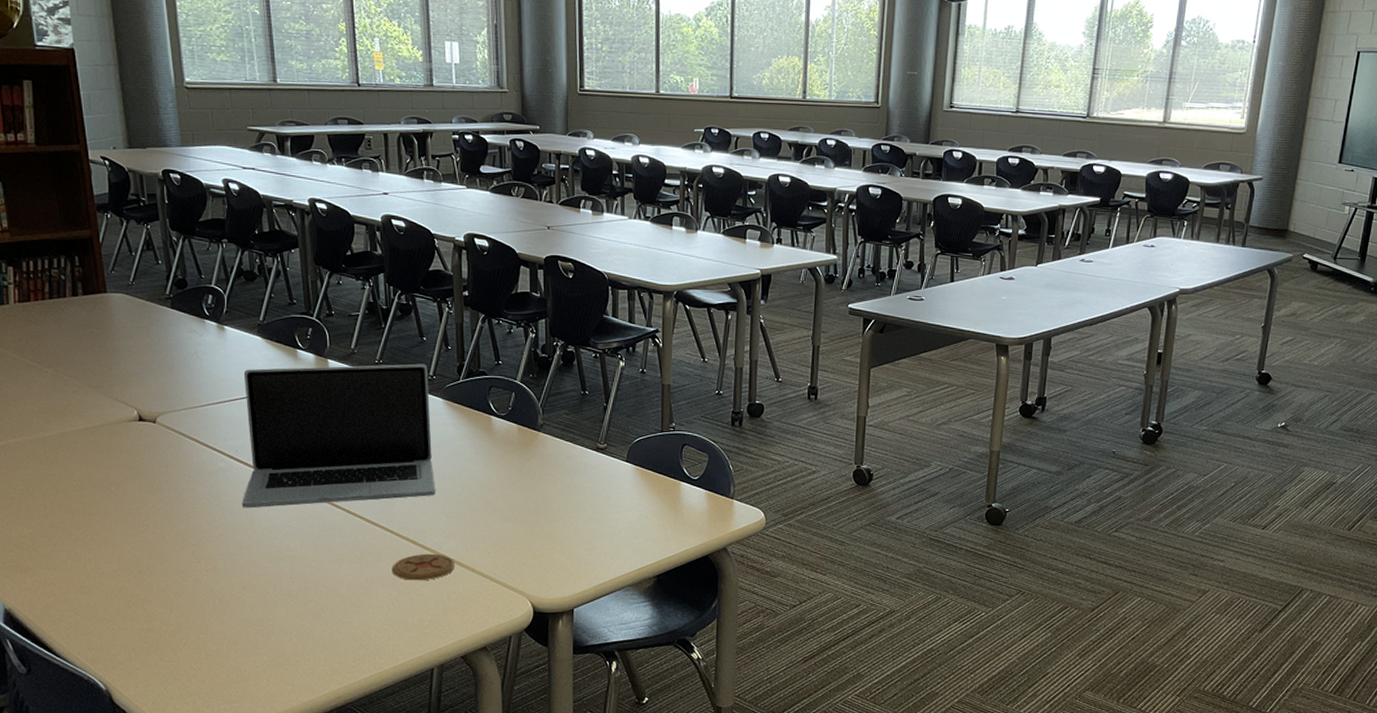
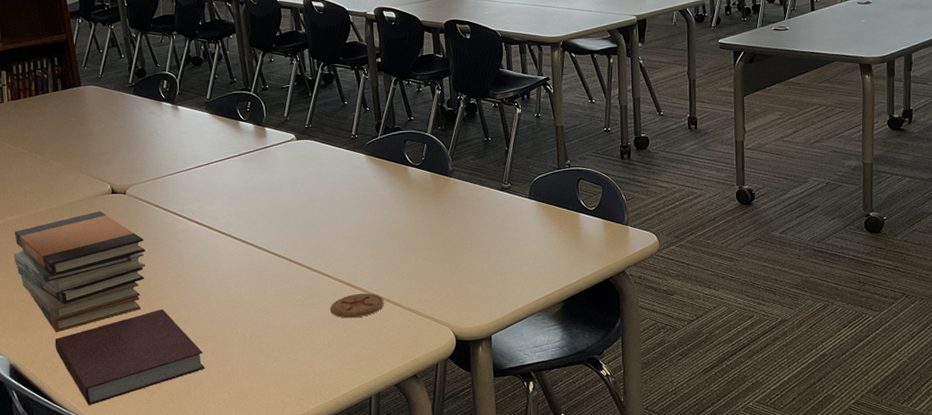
book stack: none [13,440,177,577] -> present [13,211,146,333]
notebook: none [61,556,241,662] -> present [55,308,205,406]
laptop: present [241,364,435,508] -> none [196,125,363,263]

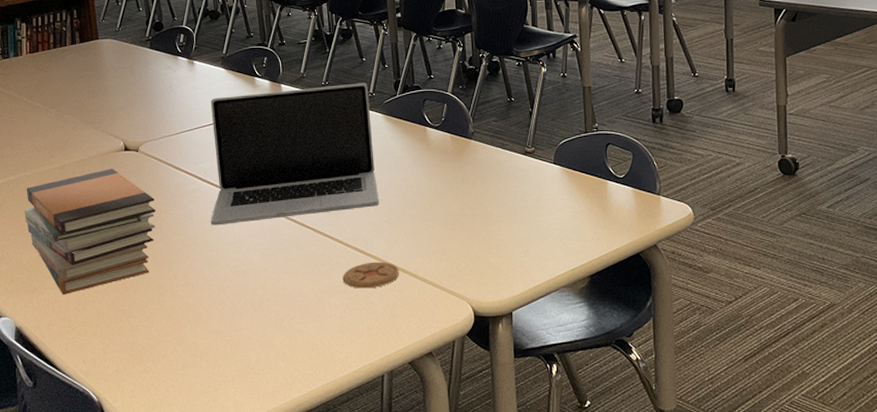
notebook: present [55,308,205,406] -> none [61,272,212,374]
laptop: none [196,125,363,263] -> present [210,83,379,226]

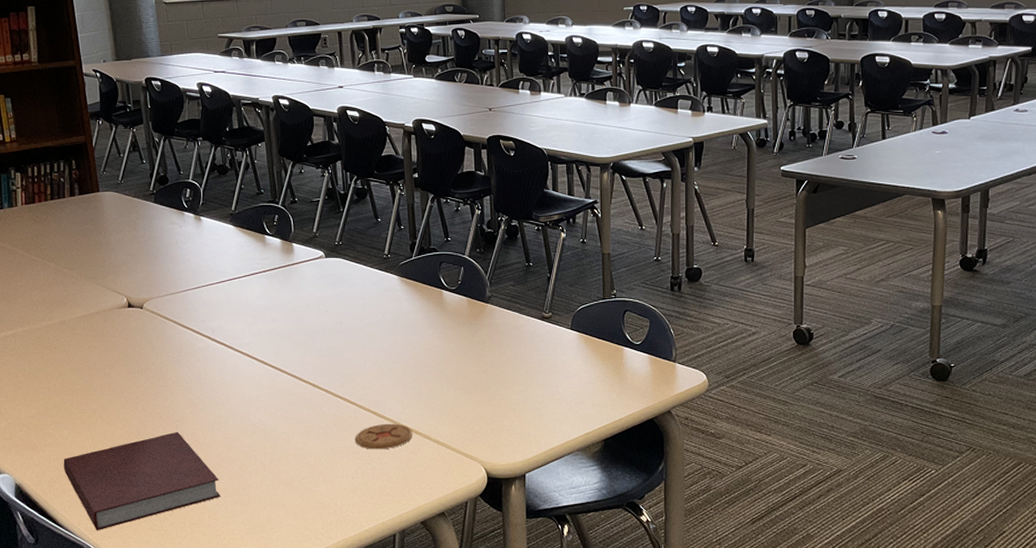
book stack: present [24,169,156,295] -> none [22,326,162,453]
notebook: none [61,272,212,374] -> present [63,431,220,531]
laptop: present [210,83,379,226] -> none [218,244,393,385]

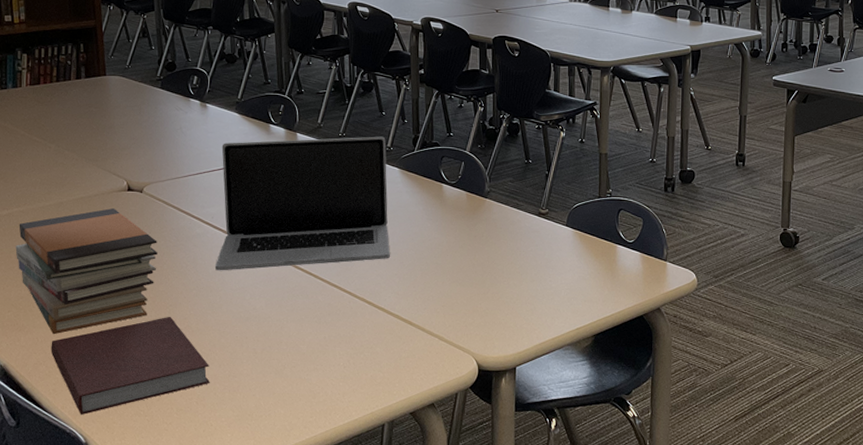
book stack: none [22,326,162,453] -> present [15,208,158,335]
laptop: none [218,244,393,385] -> present [214,136,390,271]
coaster: present [355,423,412,450] -> none [348,313,406,340]

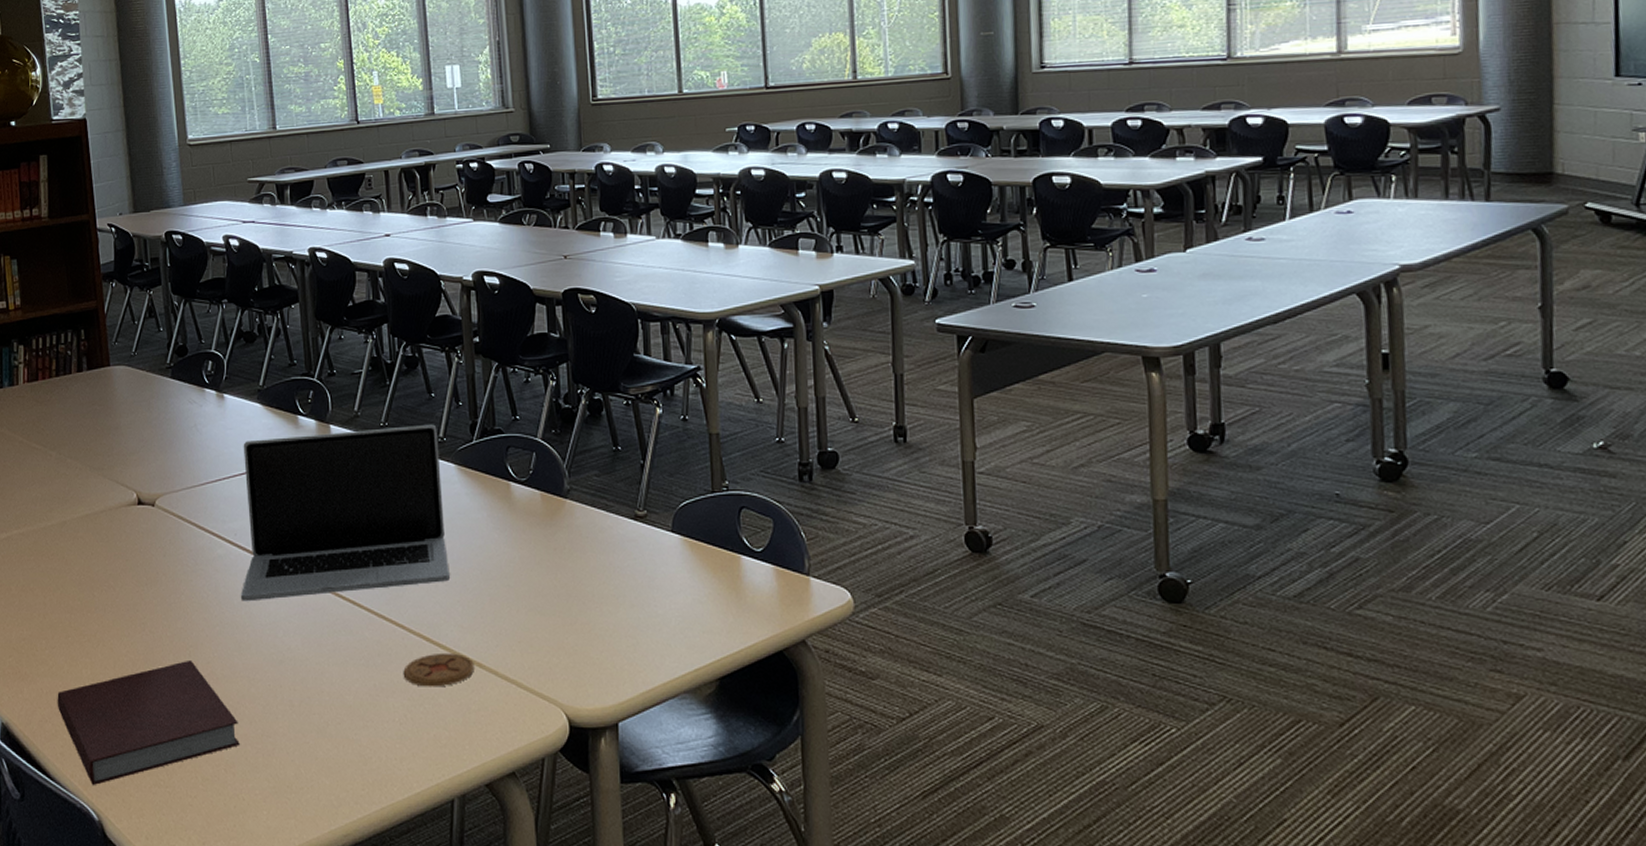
book stack: present [15,208,158,335] -> none [15,527,174,685]
coaster: none [348,313,406,340] -> present [403,652,474,687]

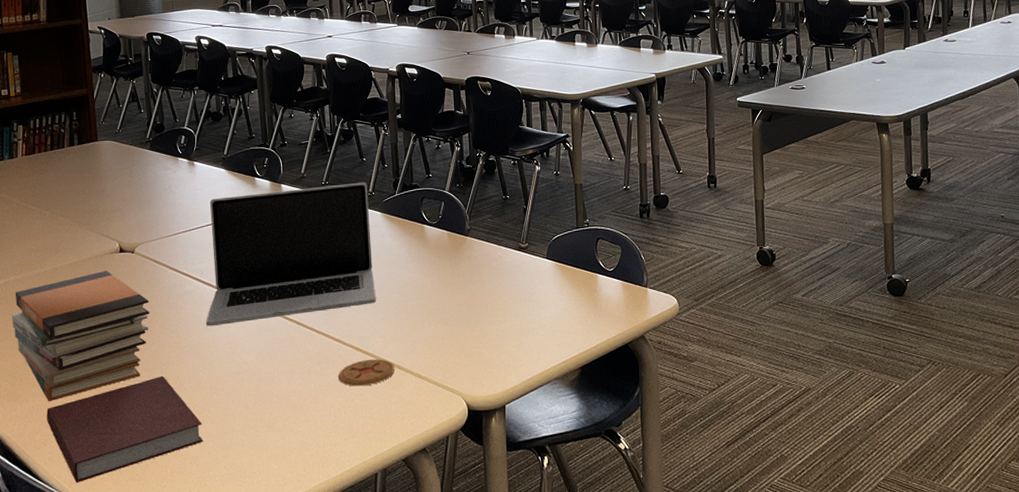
book stack: none [15,527,174,685] -> present [11,271,150,402]

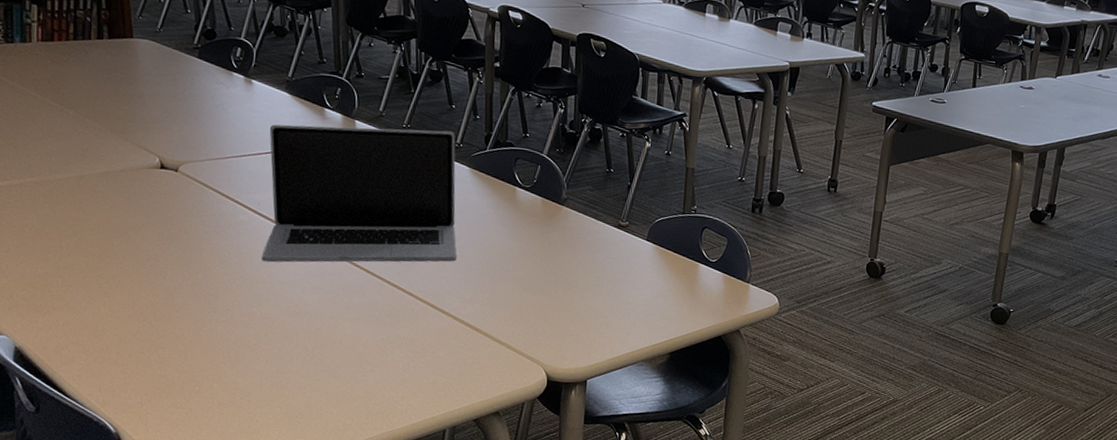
book stack: present [11,271,150,402] -> none [29,186,196,318]
notebook: present [46,375,203,484] -> none [73,306,255,405]
coaster: present [338,359,394,387] -> none [409,317,472,344]

